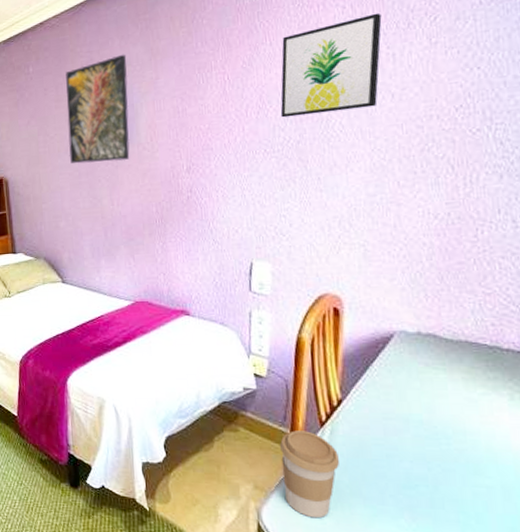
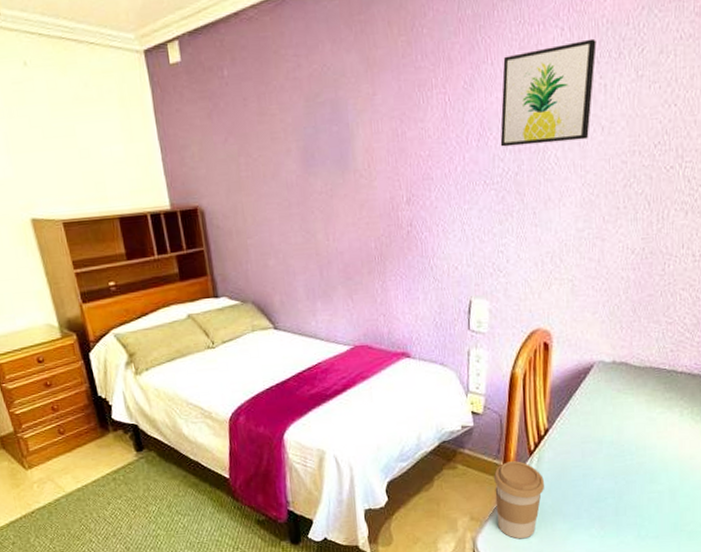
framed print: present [65,54,130,164] -> none [268,62,346,192]

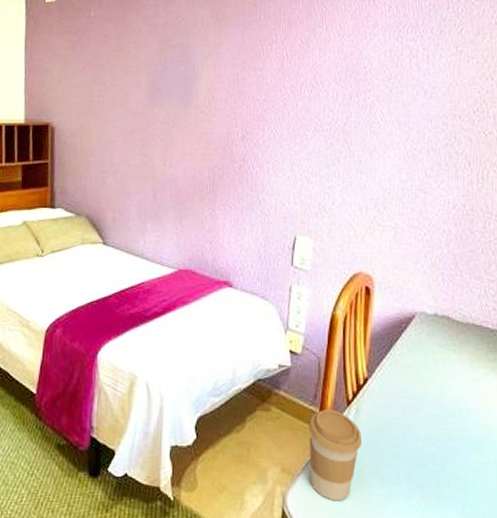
wall art: present [500,38,596,147] -> none [331,17,420,100]

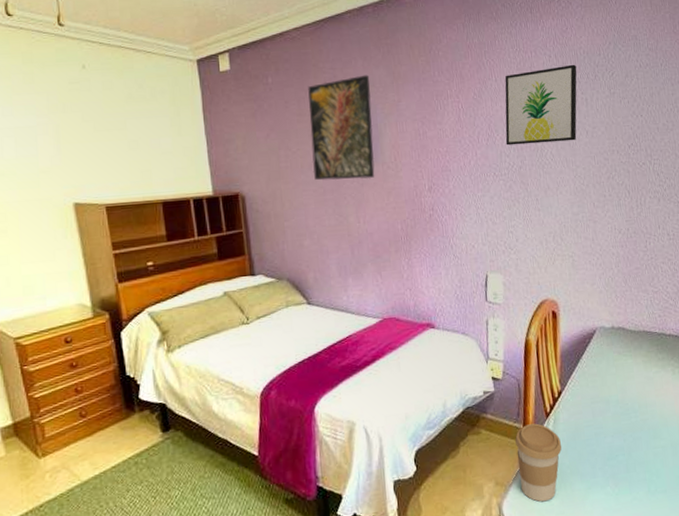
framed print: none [124,14,192,122] -> present [308,75,375,181]
wall art: none [331,17,420,100] -> present [504,64,577,146]

